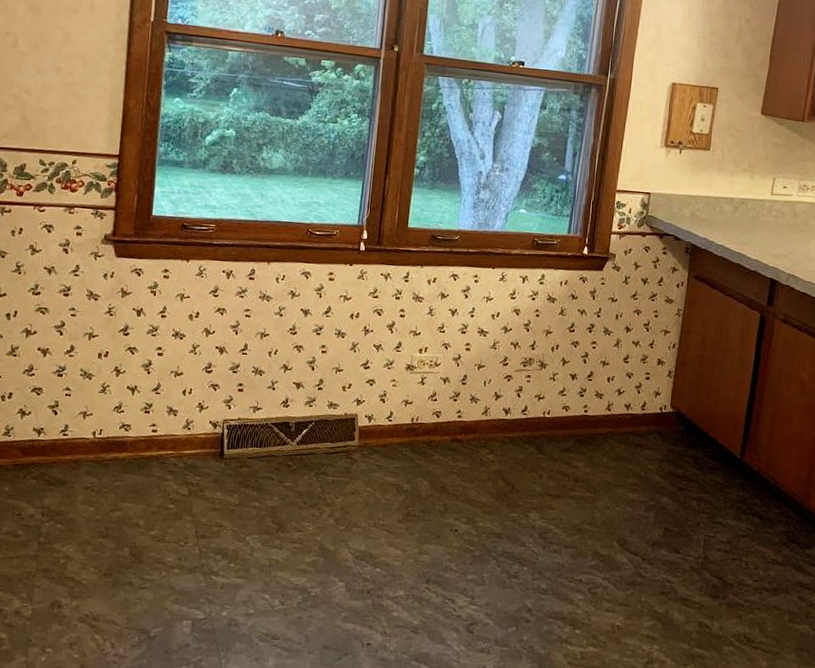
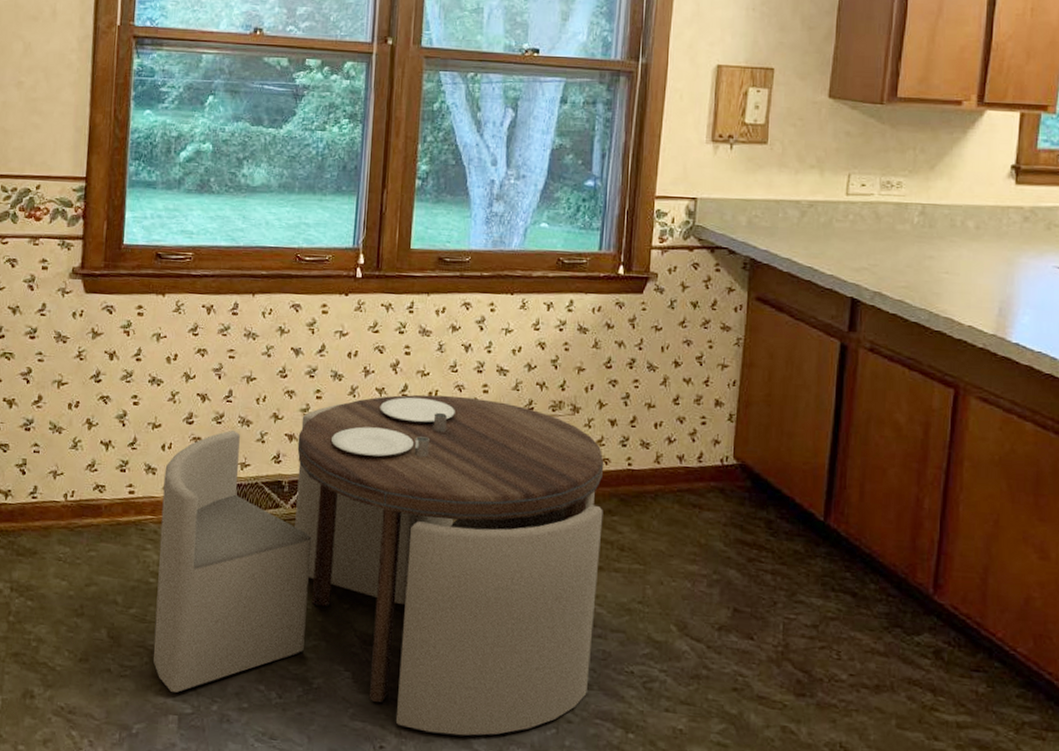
dining set: none [171,350,565,634] -> present [153,394,604,736]

